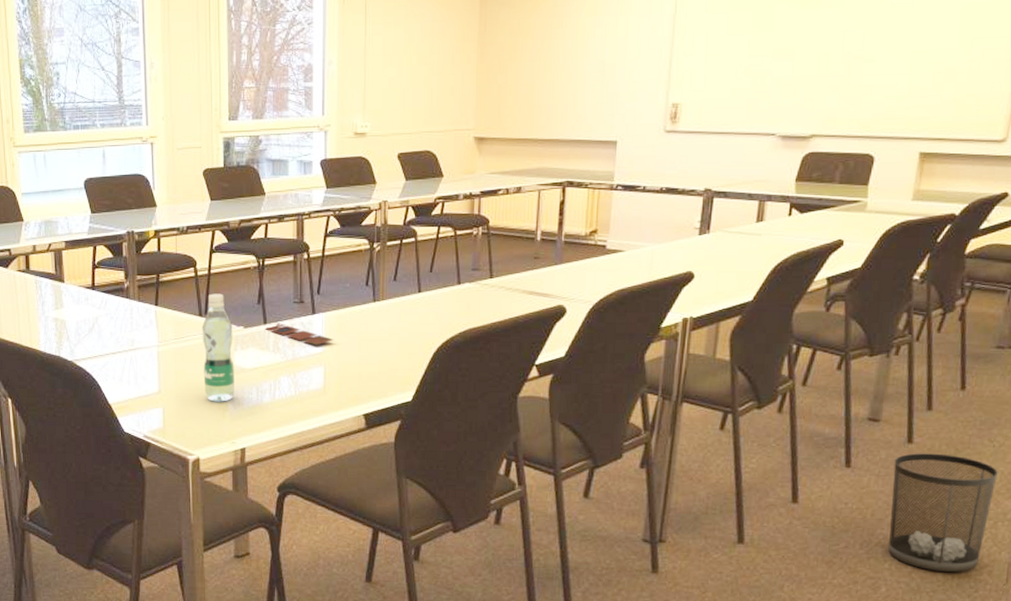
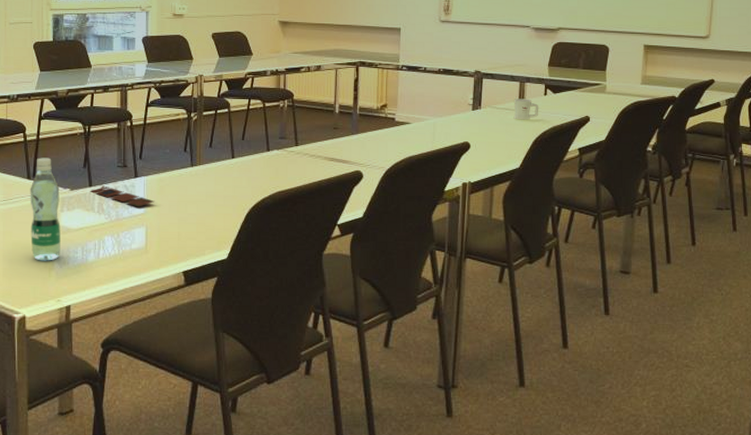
mug: none [748,220,781,246] -> present [513,99,539,120]
waste bin: present [888,453,998,572] -> none [644,301,727,407]

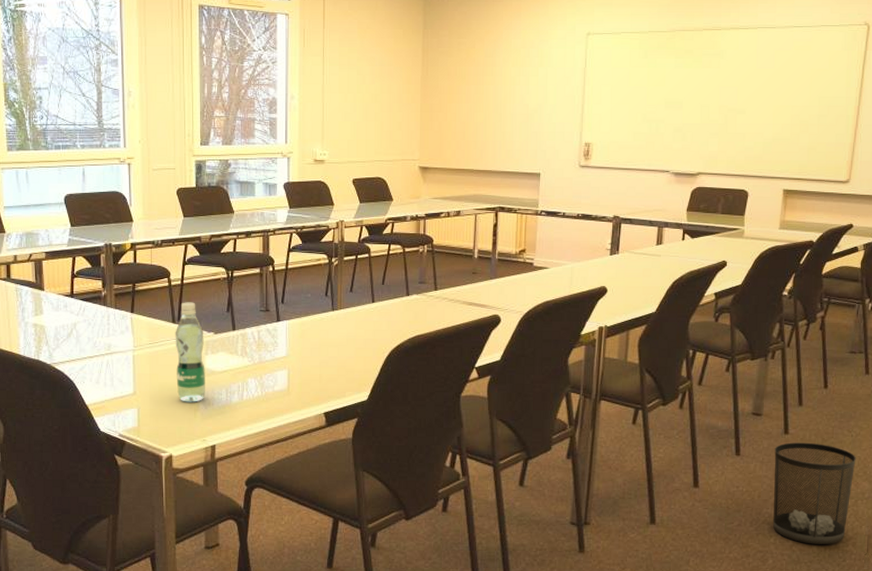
papers: present [90,186,155,207] -> none [233,330,297,350]
mug: present [513,99,539,120] -> none [651,243,677,265]
waste bin: none [644,301,727,407] -> present [772,442,856,544]

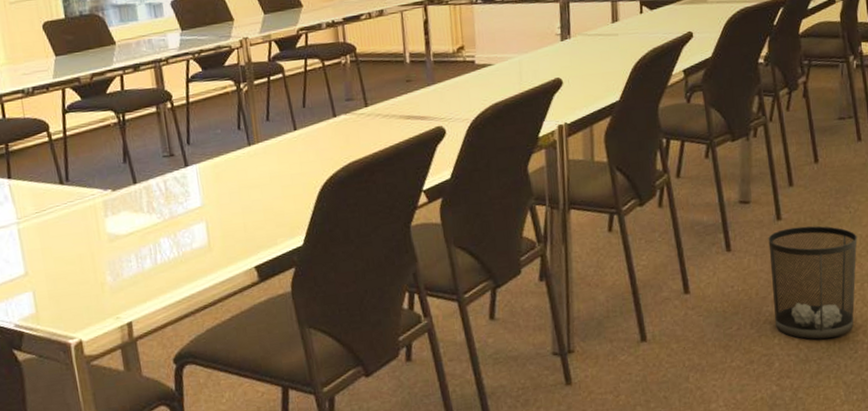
bottle: present [175,302,205,402] -> none [64,156,112,277]

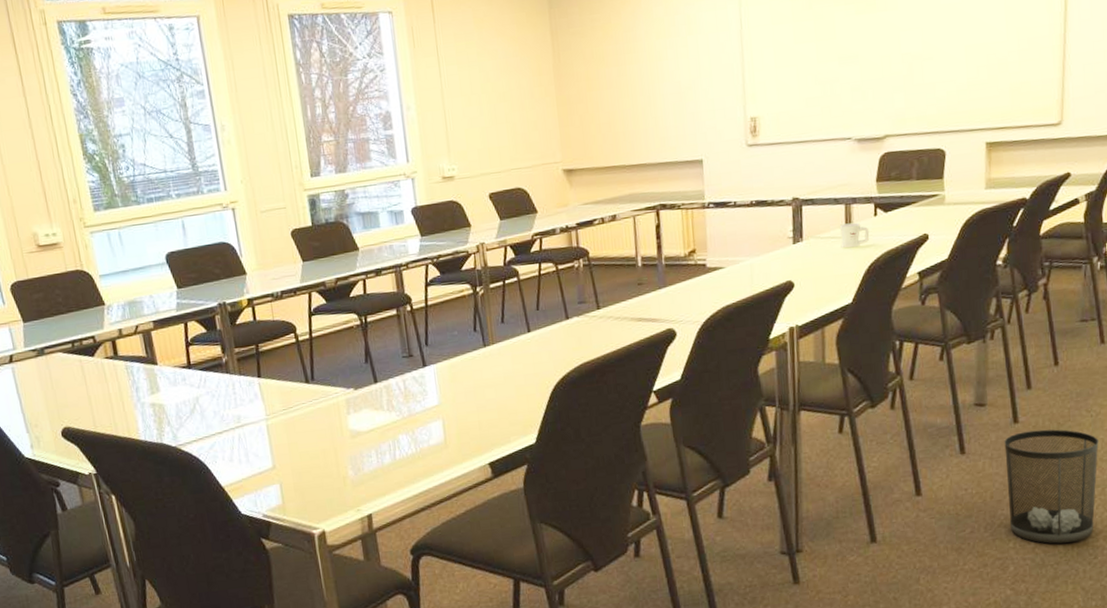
mug: none [606,20,636,46] -> present [839,222,870,249]

